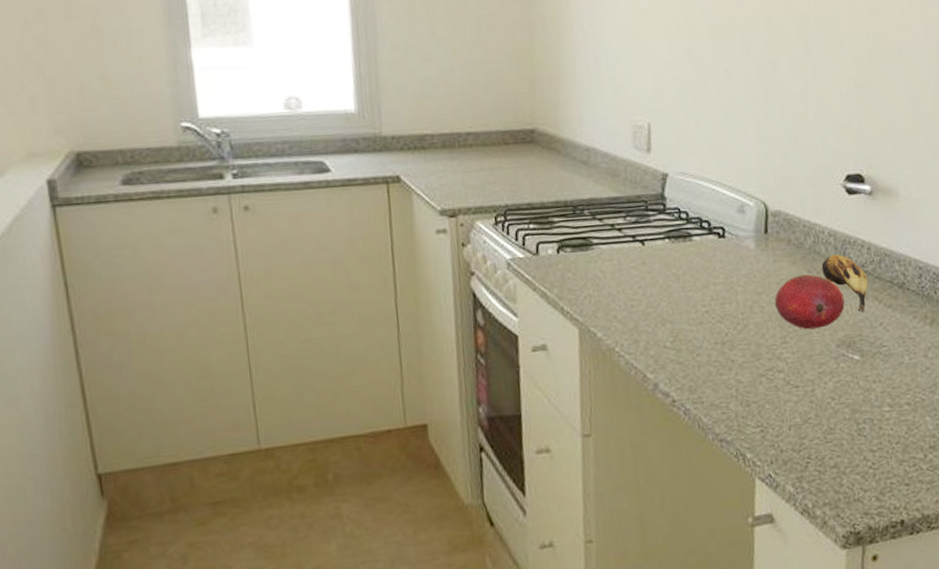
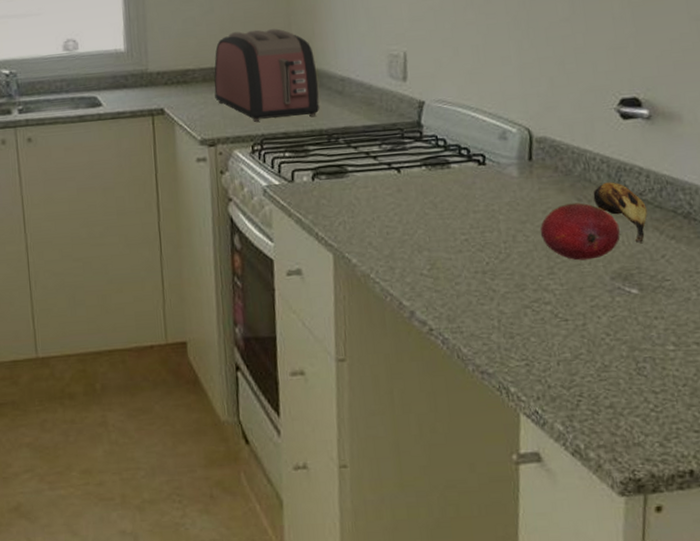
toaster: none [454,94,565,192] -> present [214,28,320,122]

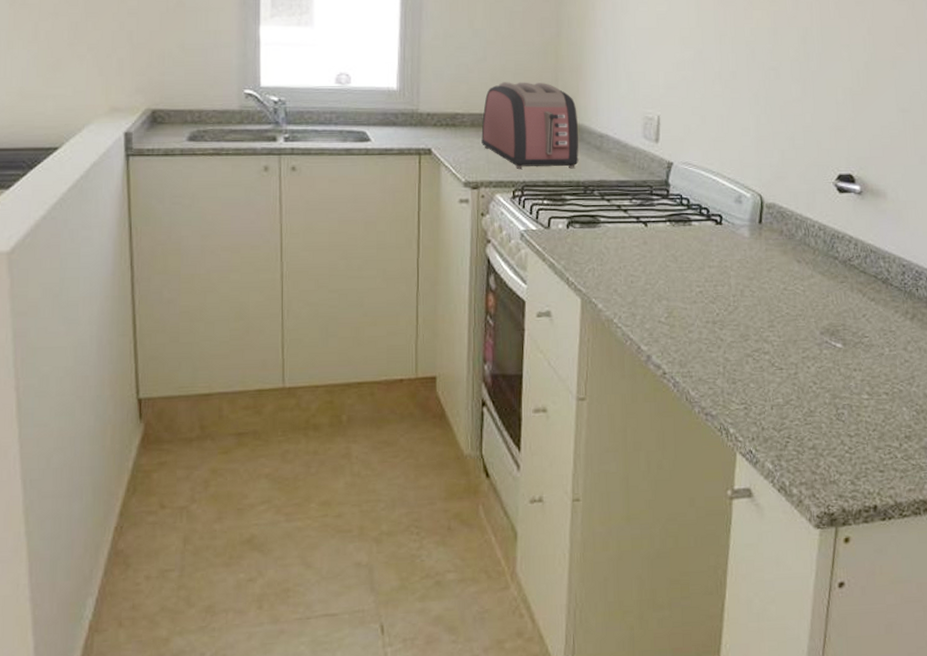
fruit: present [540,202,620,261] -> none [764,264,831,316]
banana: present [593,182,648,243] -> none [810,247,854,303]

